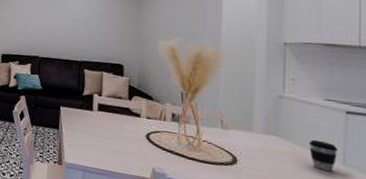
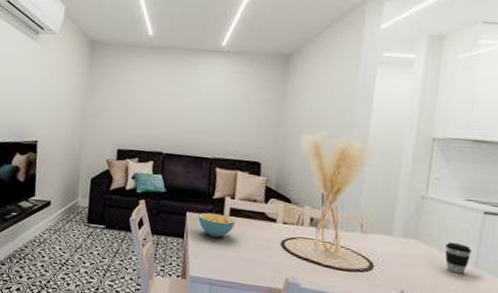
cereal bowl: none [71,107,104,129] -> present [198,212,236,238]

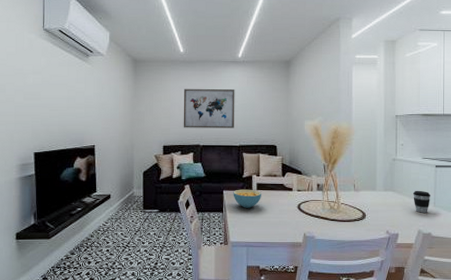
wall art: none [144,81,214,136] -> present [183,88,235,129]

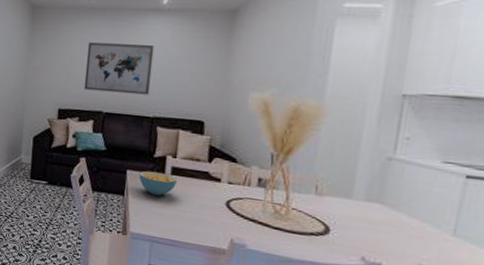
coffee cup: present [413,190,430,213] -> none [415,207,449,243]

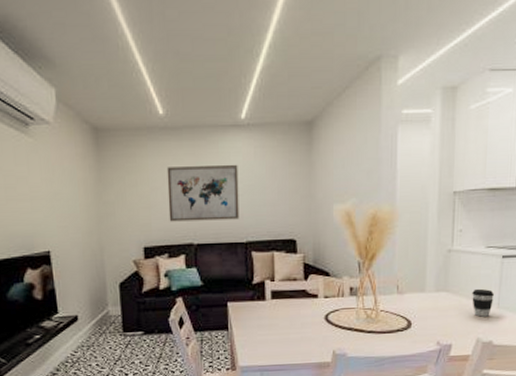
cereal bowl: present [139,171,178,196] -> none [240,298,279,323]
coffee cup: none [415,207,449,243] -> present [472,288,494,317]

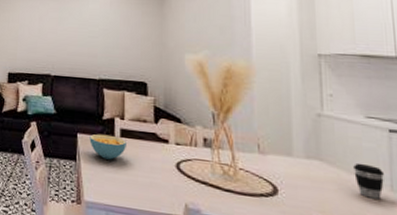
wall art: present [166,164,240,222] -> none [32,9,95,58]
cereal bowl: none [240,298,279,323] -> present [89,134,128,160]

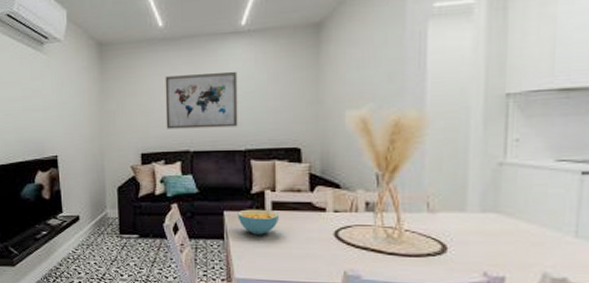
wall art: none [32,9,95,58] -> present [165,71,238,129]
coffee cup: present [353,162,384,199] -> none [535,211,569,247]

